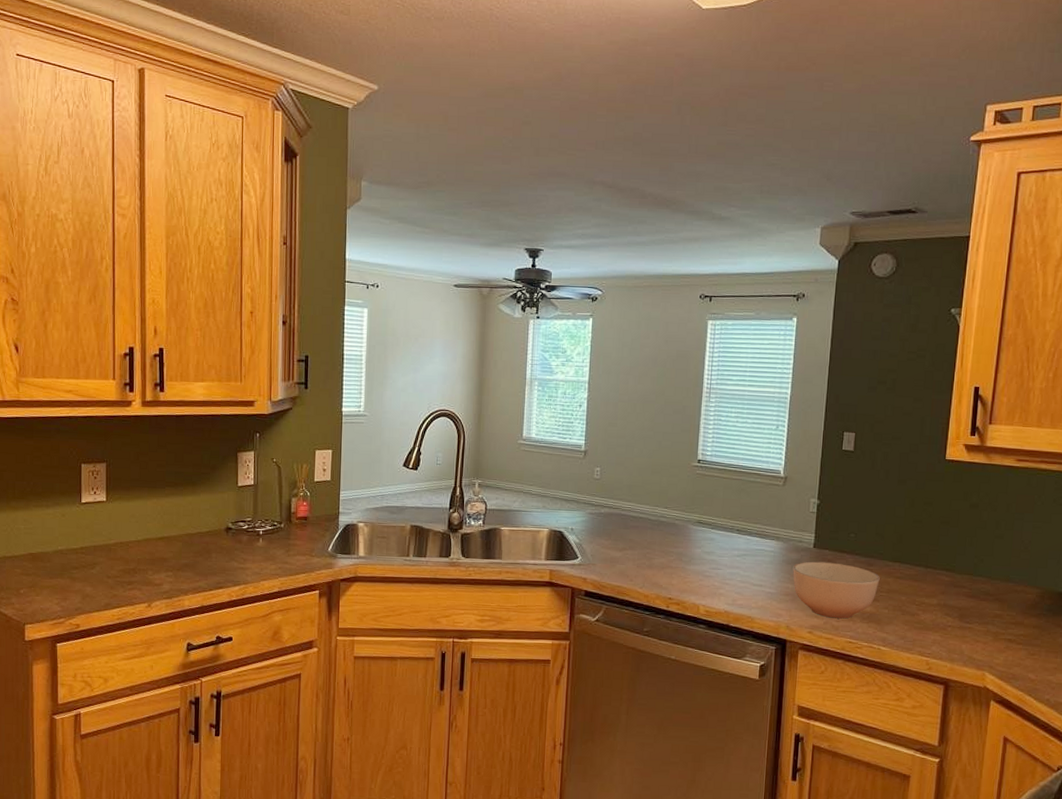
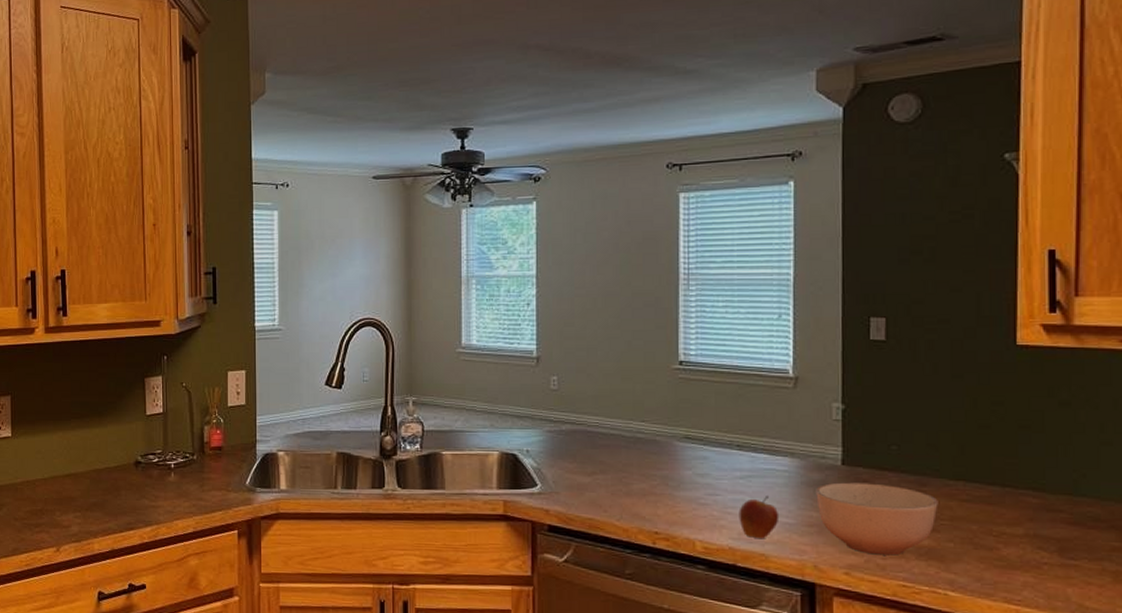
fruit: none [734,571,765,605] -> present [739,496,780,539]

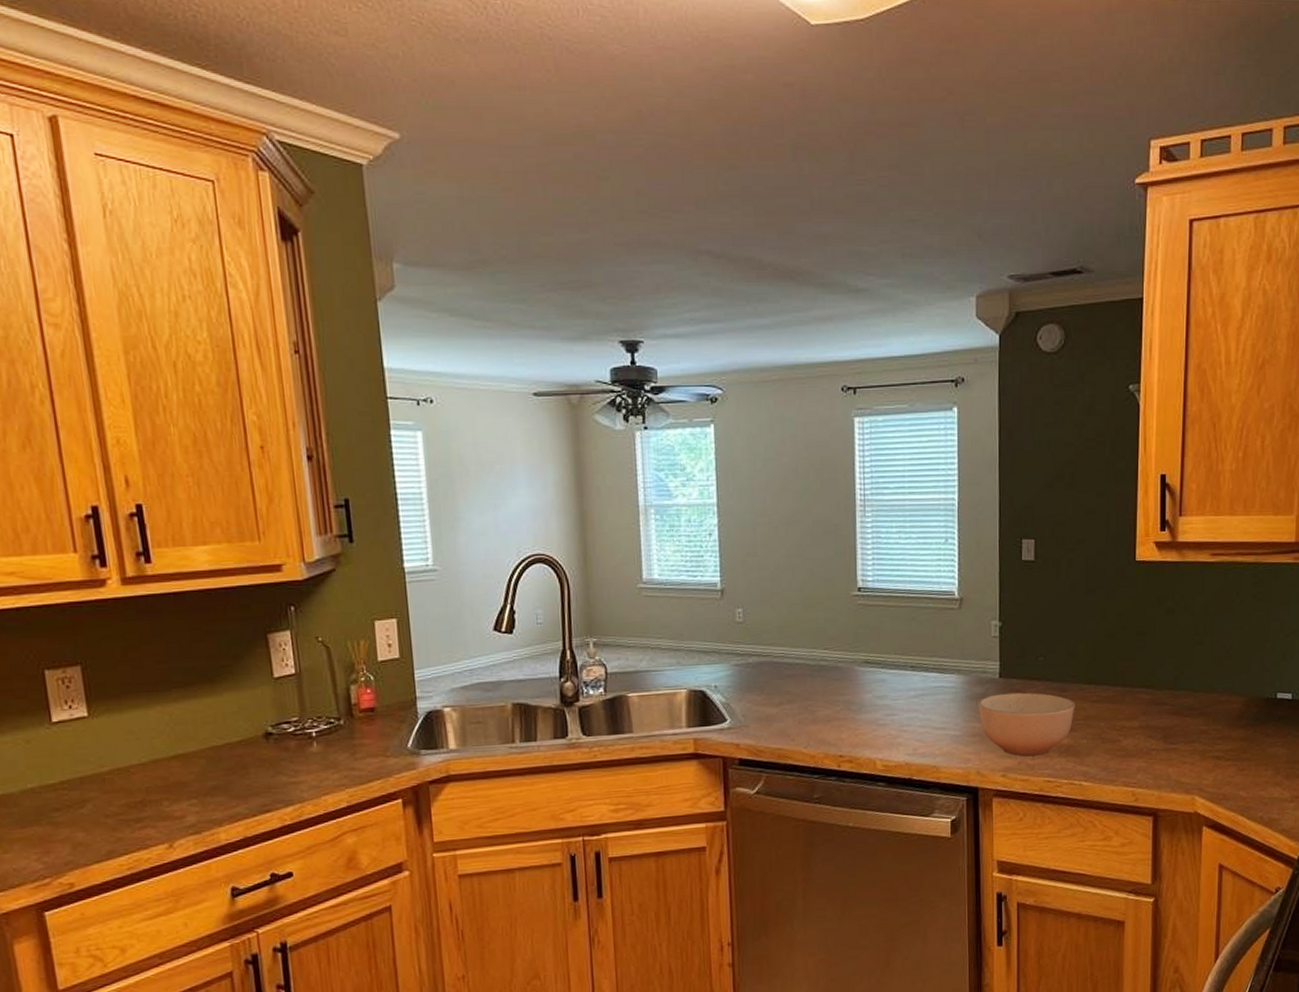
fruit: present [739,496,780,539] -> none [913,712,948,753]

